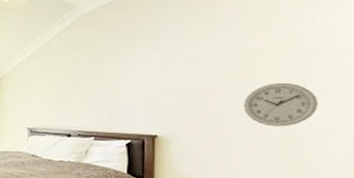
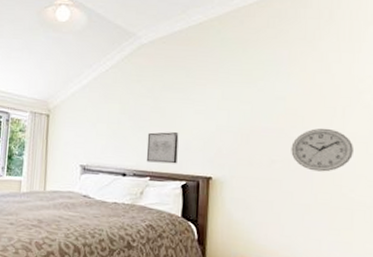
wall art: none [90,94,122,124] -> present [146,132,179,164]

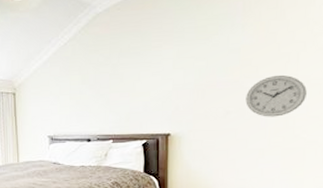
wall art: present [146,132,179,164] -> none [108,96,138,126]

